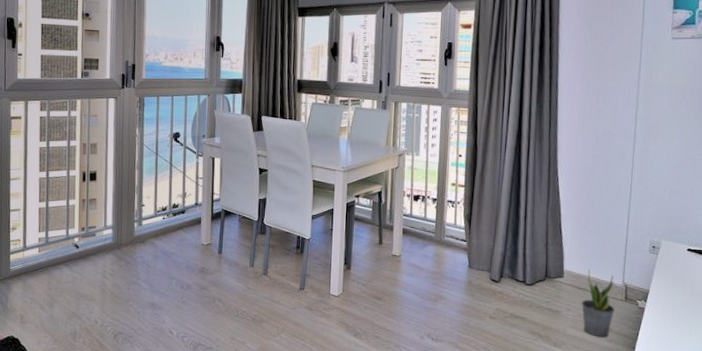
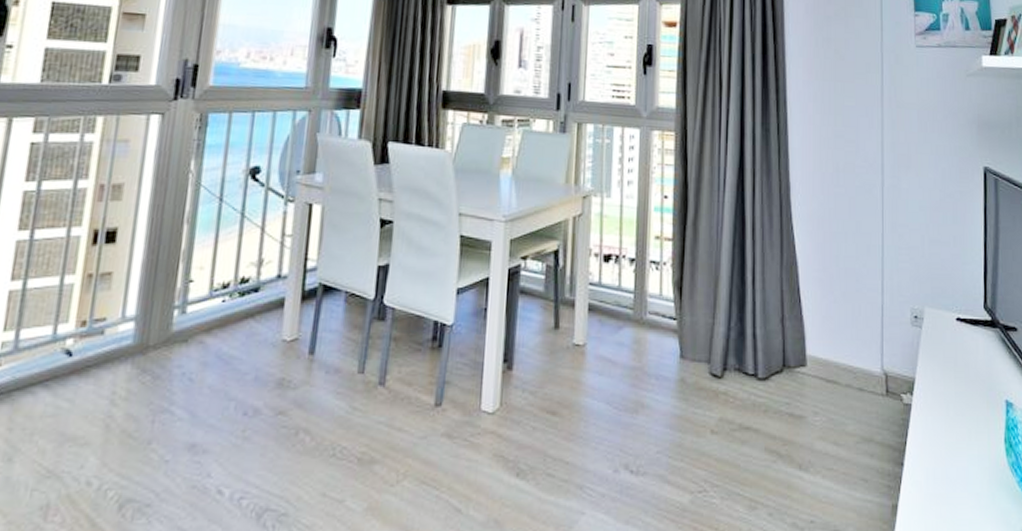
potted plant: present [581,268,615,338] -> none [831,351,874,452]

